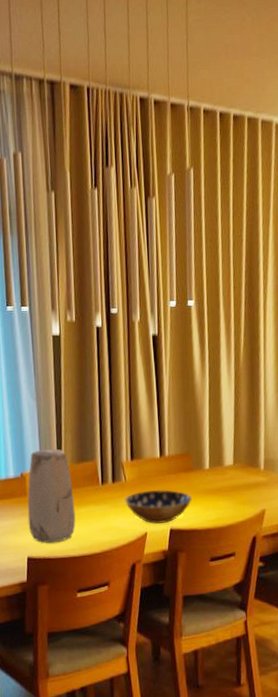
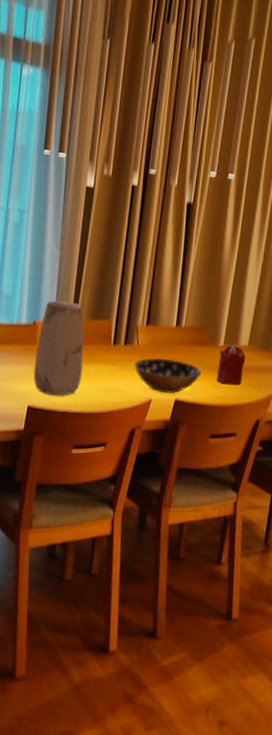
candle: none [206,466,234,506] -> present [216,345,246,385]

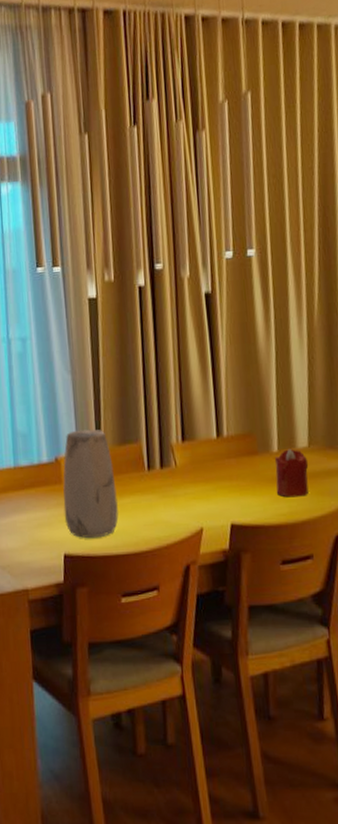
bowl: present [134,358,202,393] -> none [175,476,257,518]

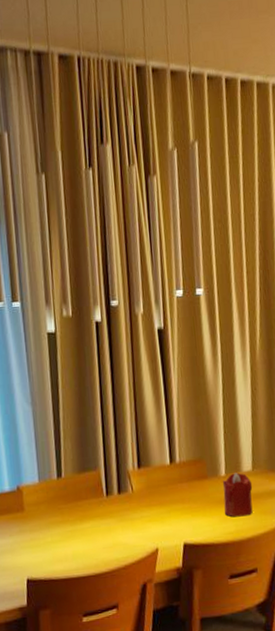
vase: present [63,429,119,539] -> none [25,458,79,563]

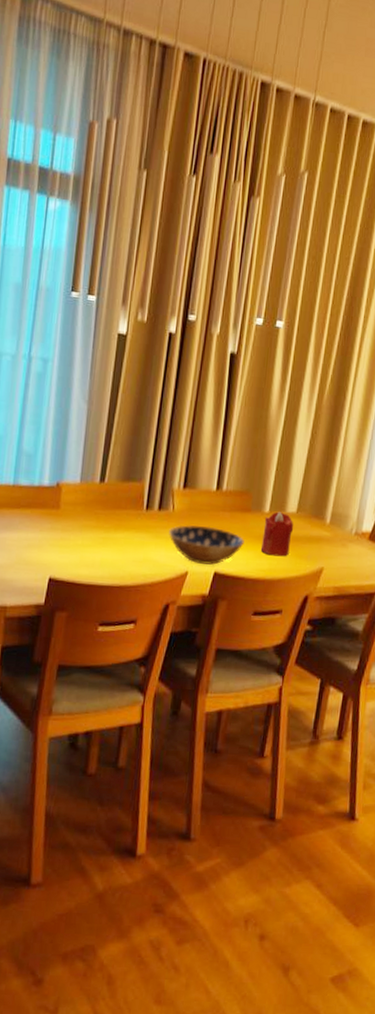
bowl: none [132,500,207,539] -> present [169,525,245,565]

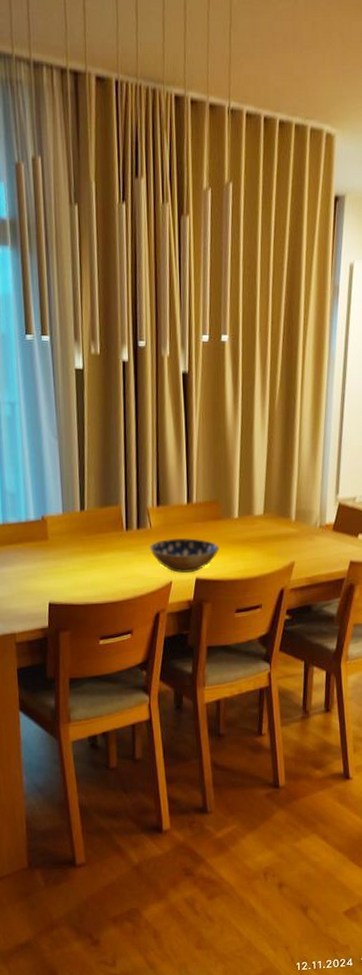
candle: present [260,512,294,557] -> none [235,516,263,557]

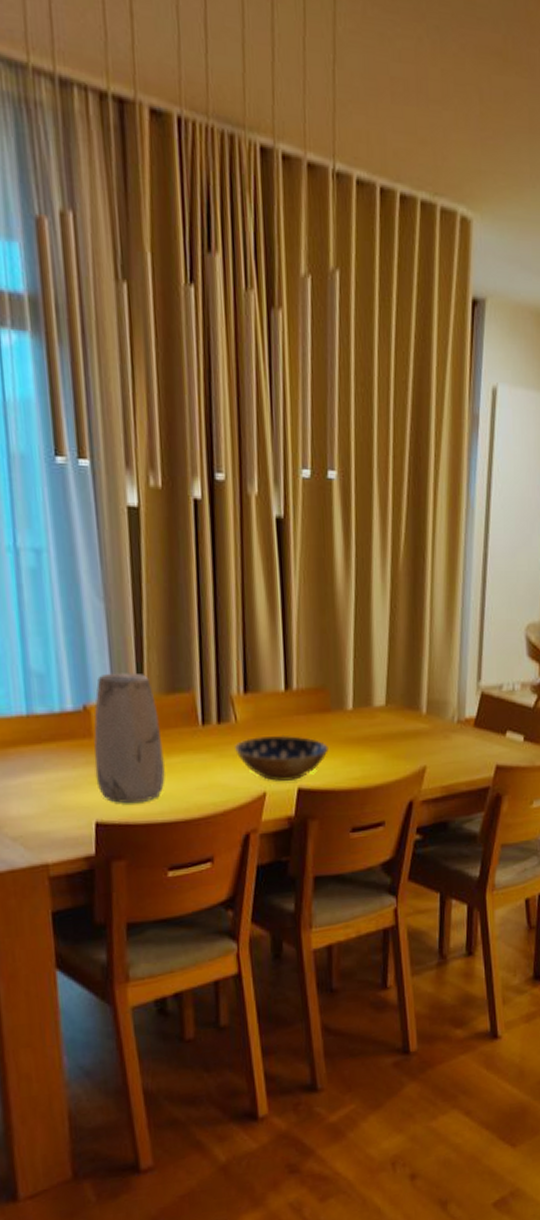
vase: none [48,491,99,589] -> present [94,672,165,804]

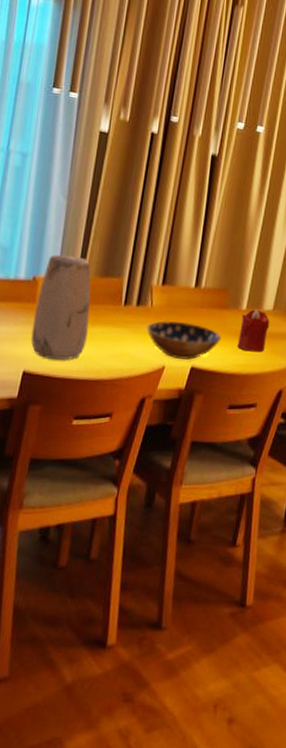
candle: none [348,707,385,760] -> present [237,309,270,352]

